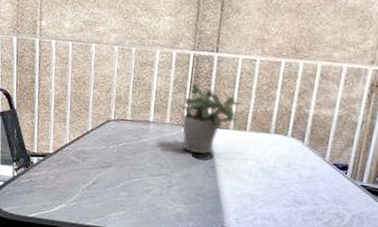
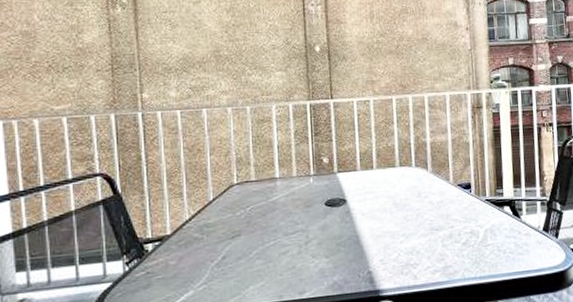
potted plant: present [179,84,242,154] -> none [304,132,364,202]

